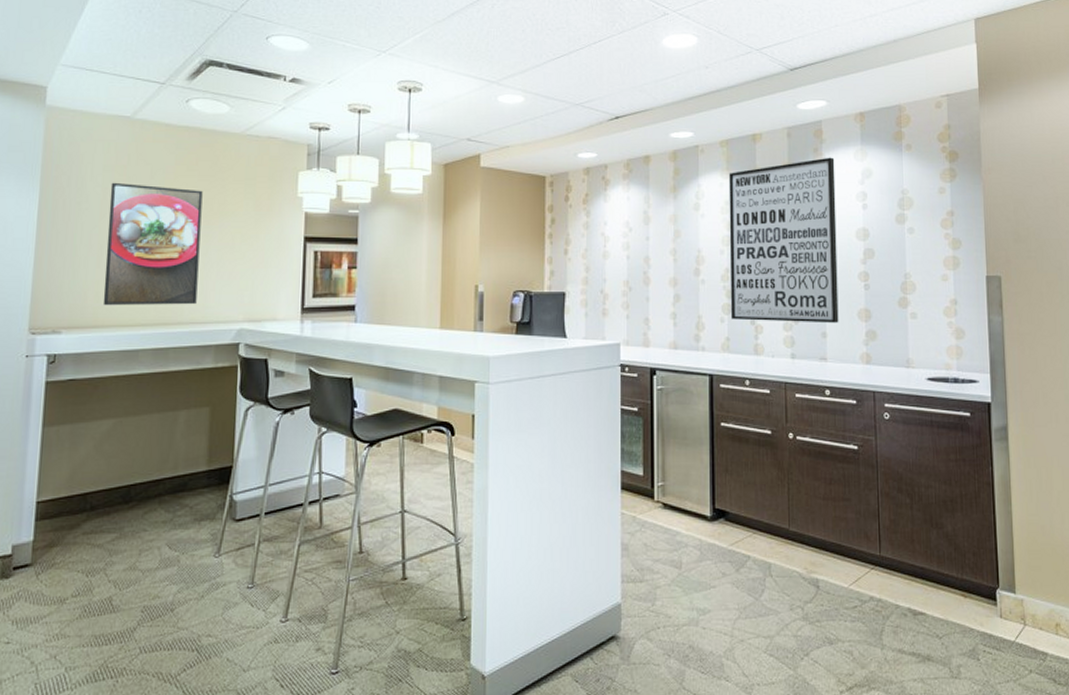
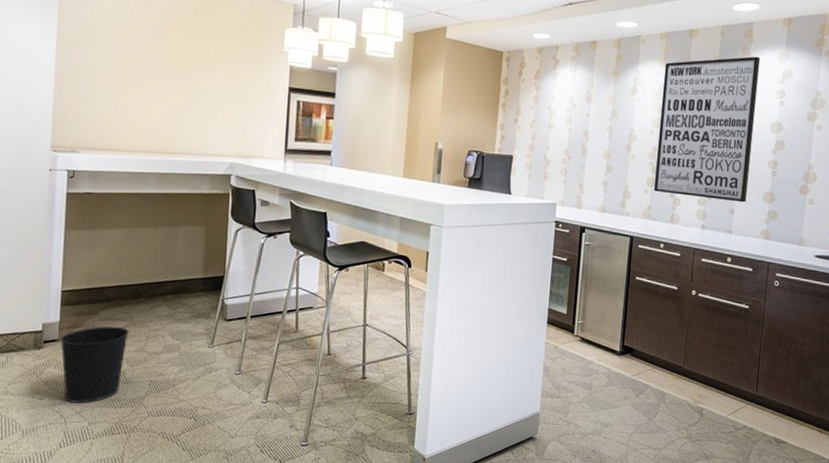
wastebasket: none [32,540,118,644] -> present [59,326,129,404]
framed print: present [102,182,203,305] -> none [114,24,201,138]

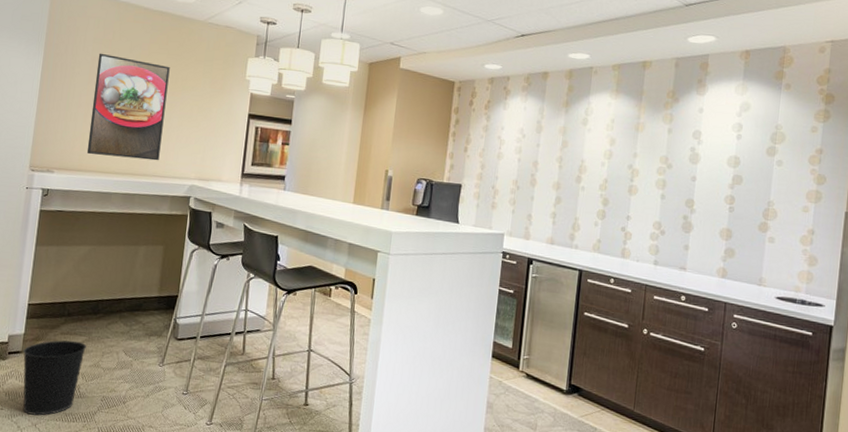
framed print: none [114,24,201,138] -> present [86,53,170,161]
wall art: present [654,56,761,203] -> none [604,88,717,239]

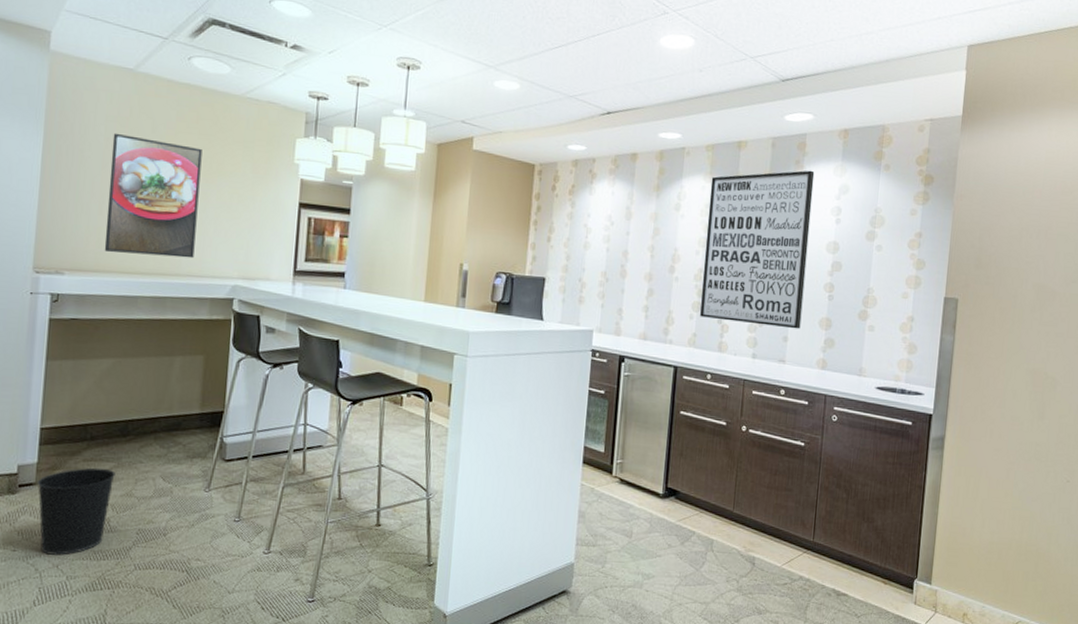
wall art: none [604,88,717,239] -> present [700,170,815,329]

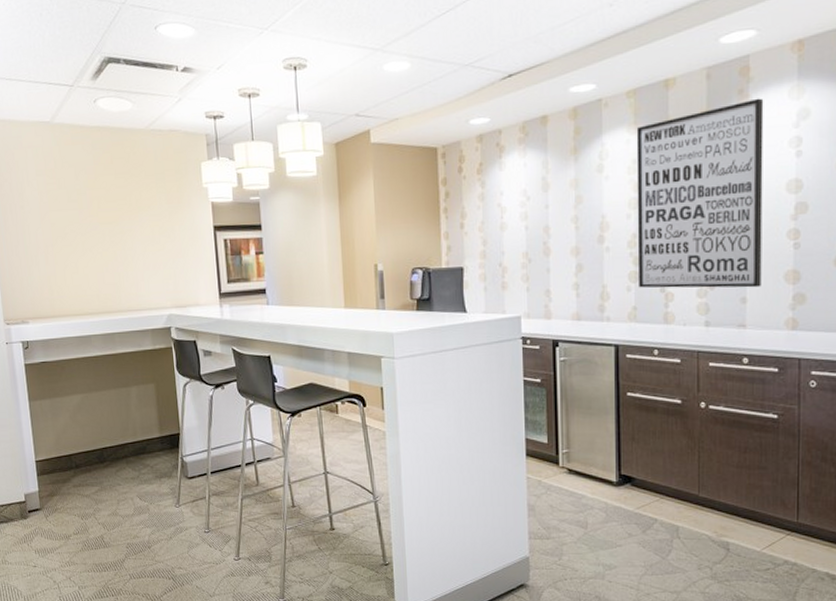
wastebasket: present [37,467,116,555] -> none [41,492,101,569]
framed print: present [104,133,202,259] -> none [44,185,131,297]

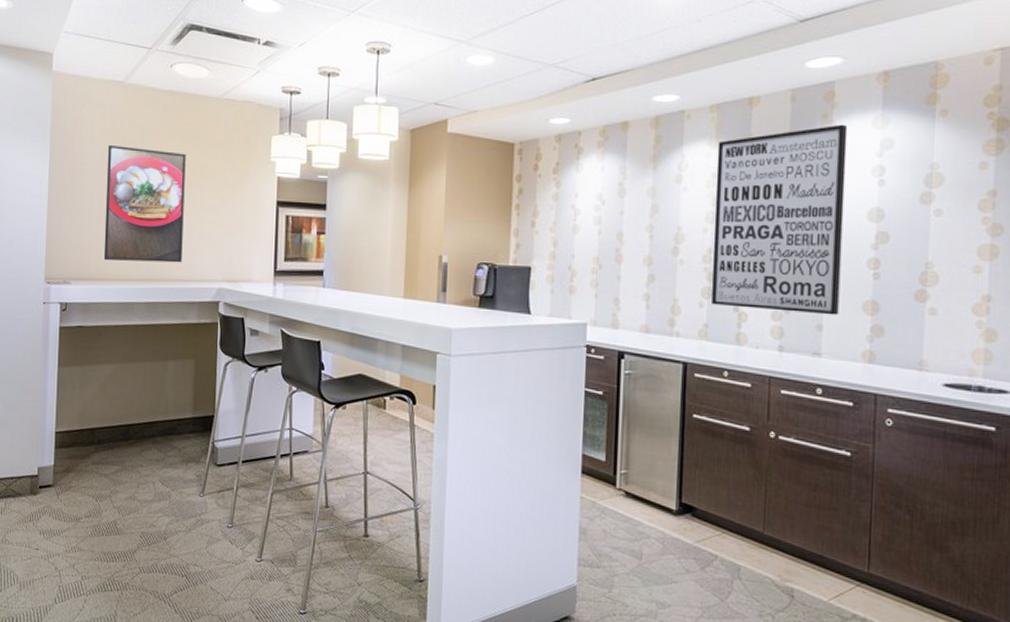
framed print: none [44,185,131,297] -> present [103,144,186,263]

